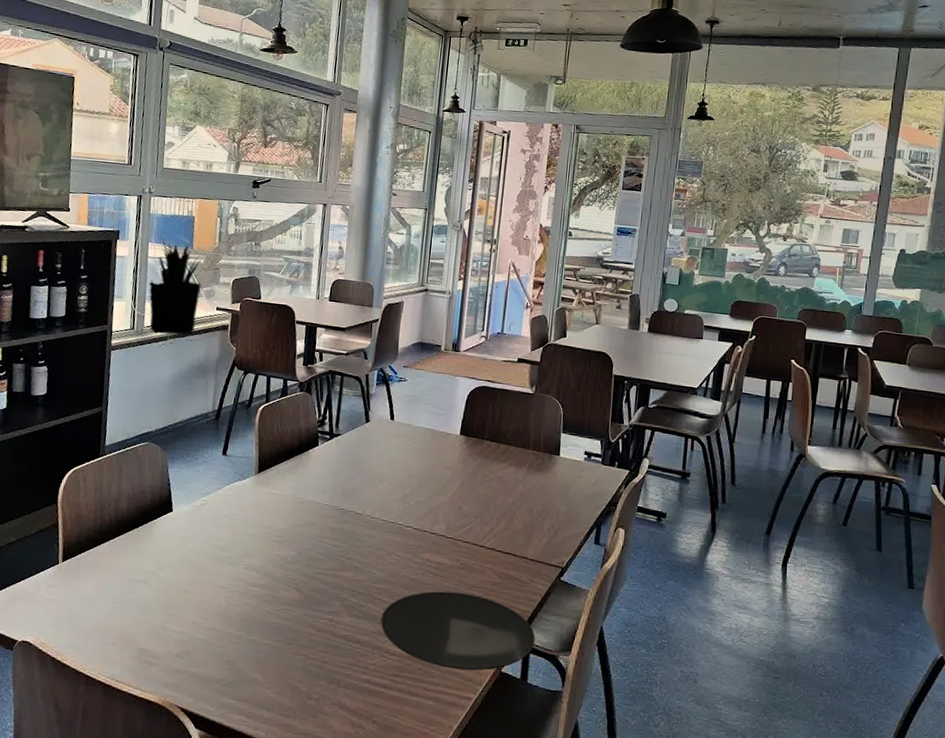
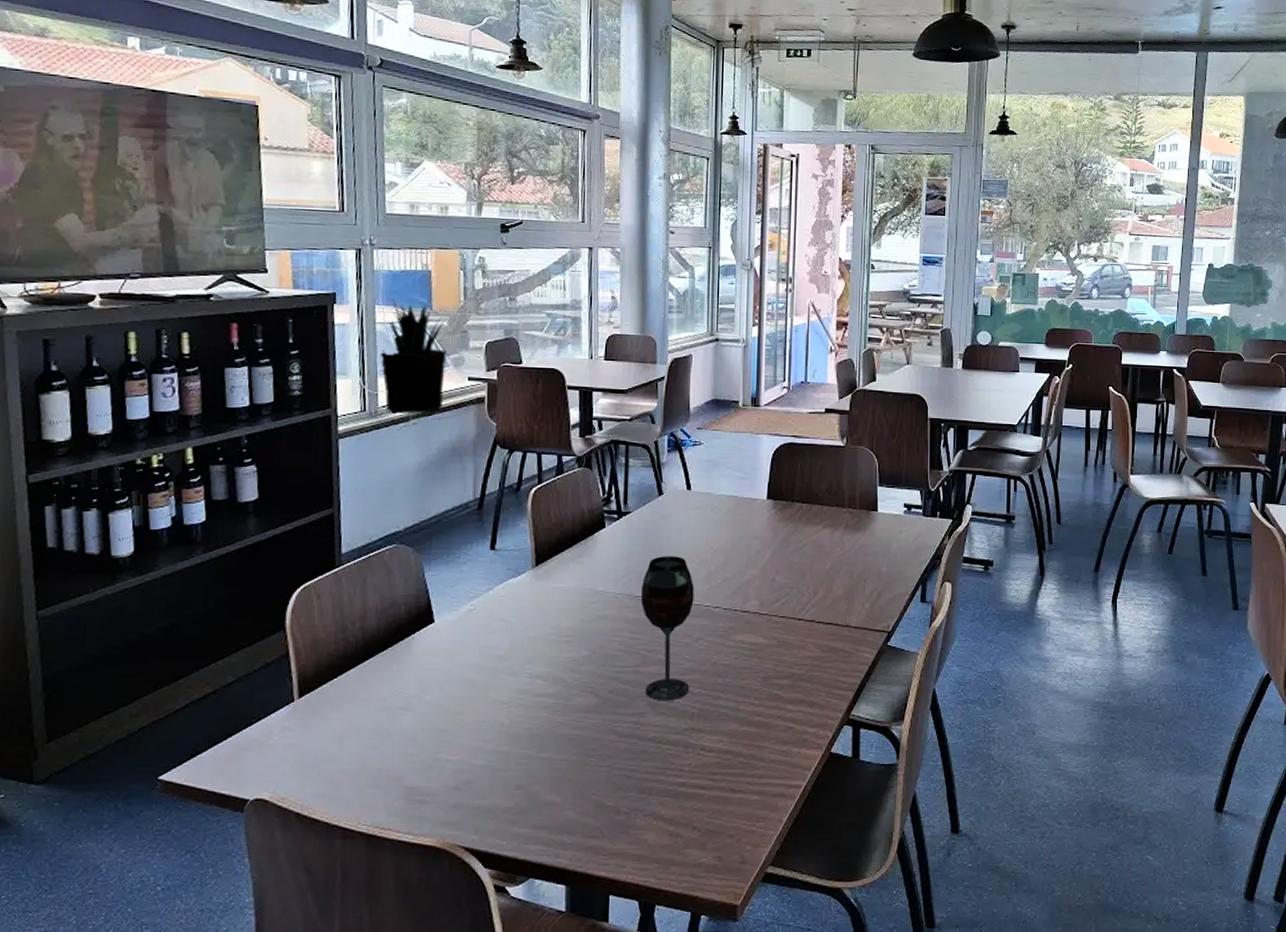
wineglass: none [341,475,391,605] -> present [640,556,694,701]
plate: present [380,591,536,671] -> none [693,673,865,757]

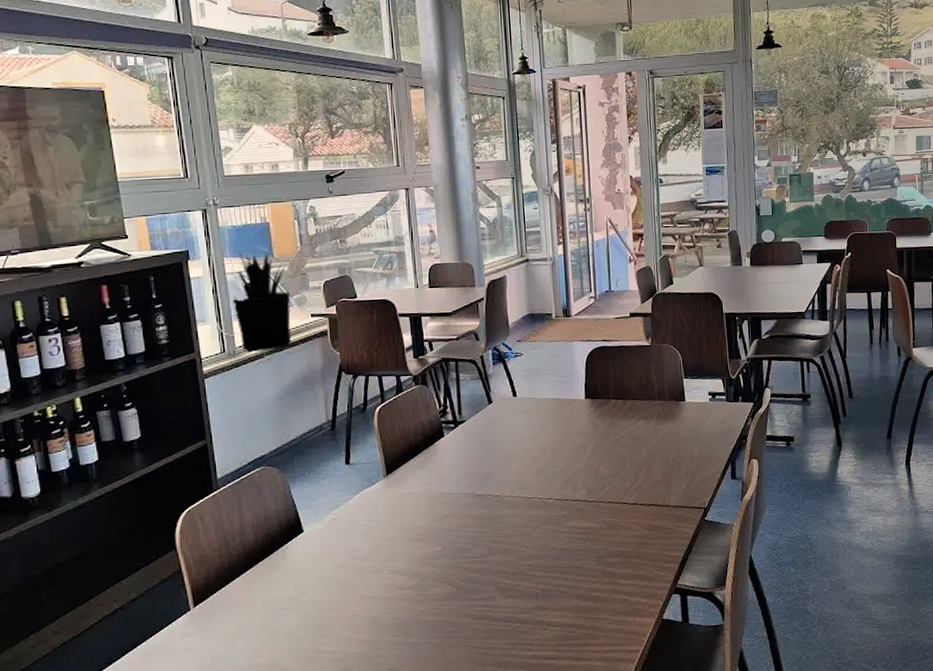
wineglass: present [640,556,694,701] -> none [480,456,532,586]

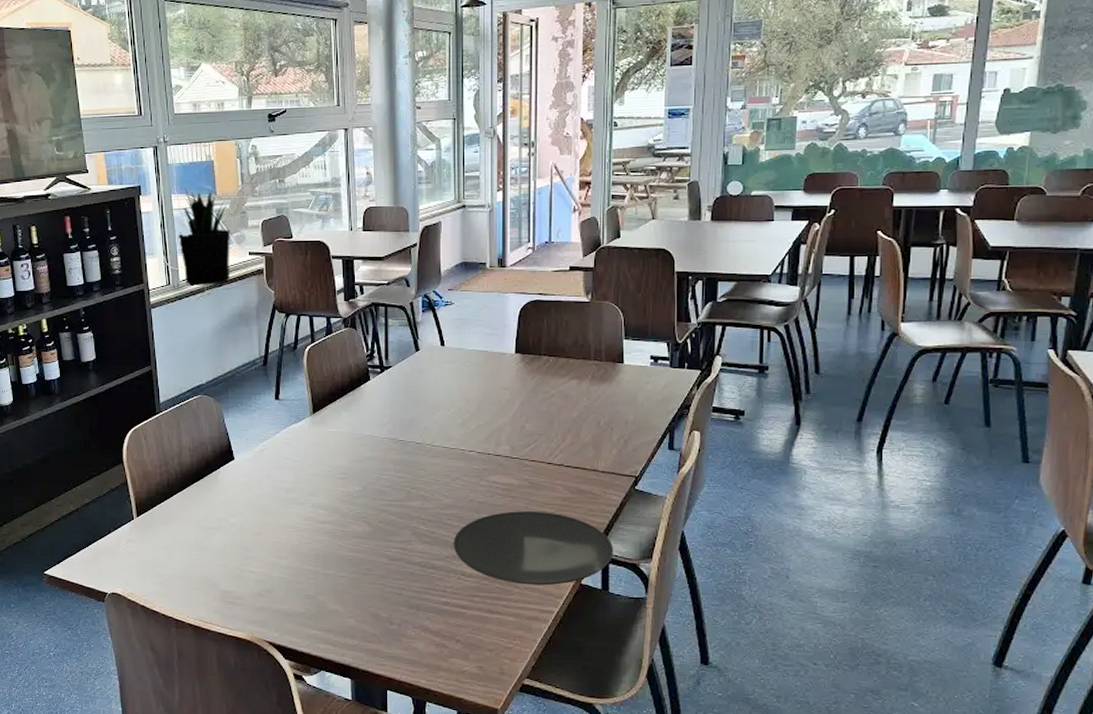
plate: none [537,551,691,627] -> present [453,511,614,586]

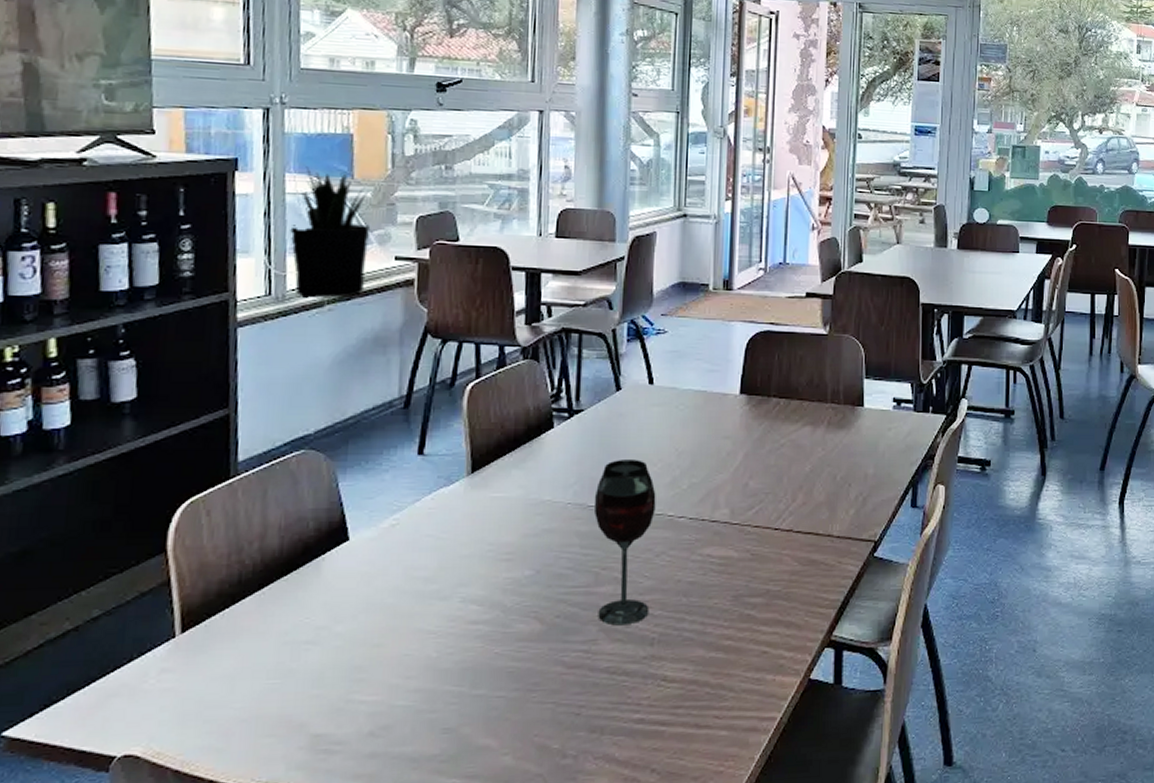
wineglass: none [403,405,451,532] -> present [593,460,656,626]
plate: present [453,511,614,586] -> none [653,590,849,687]

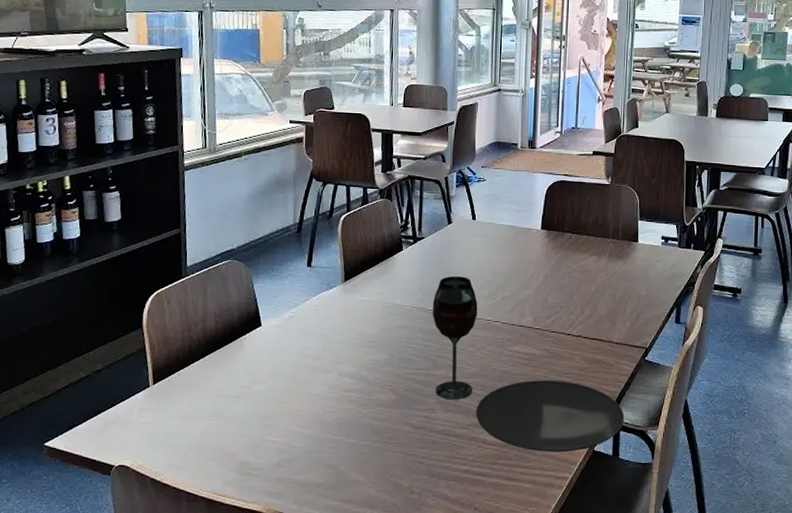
planter: present [290,166,369,299] -> none [218,54,272,151]
plate: none [653,590,849,687] -> present [475,380,625,453]

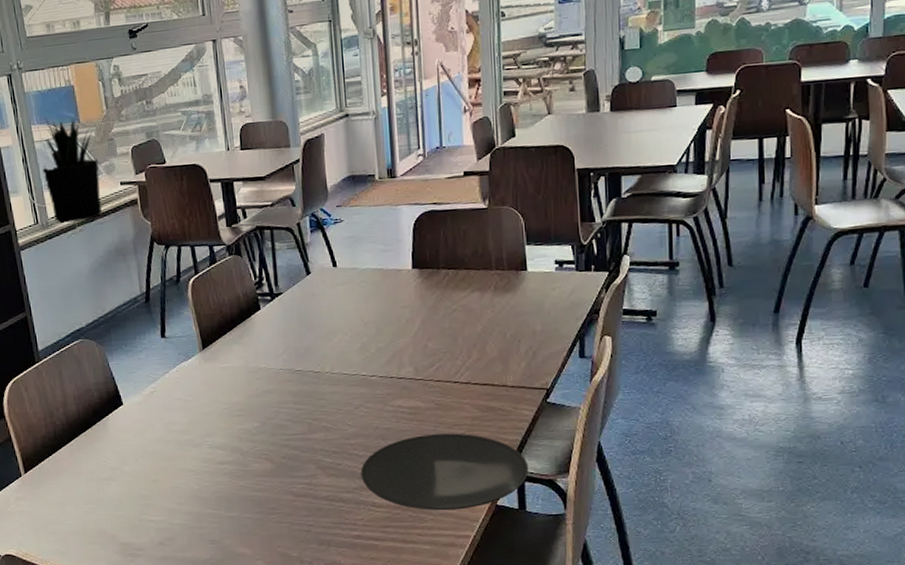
planter: none [218,54,272,151] -> present [42,117,102,223]
wineglass: present [432,276,478,400] -> none [299,331,355,464]

